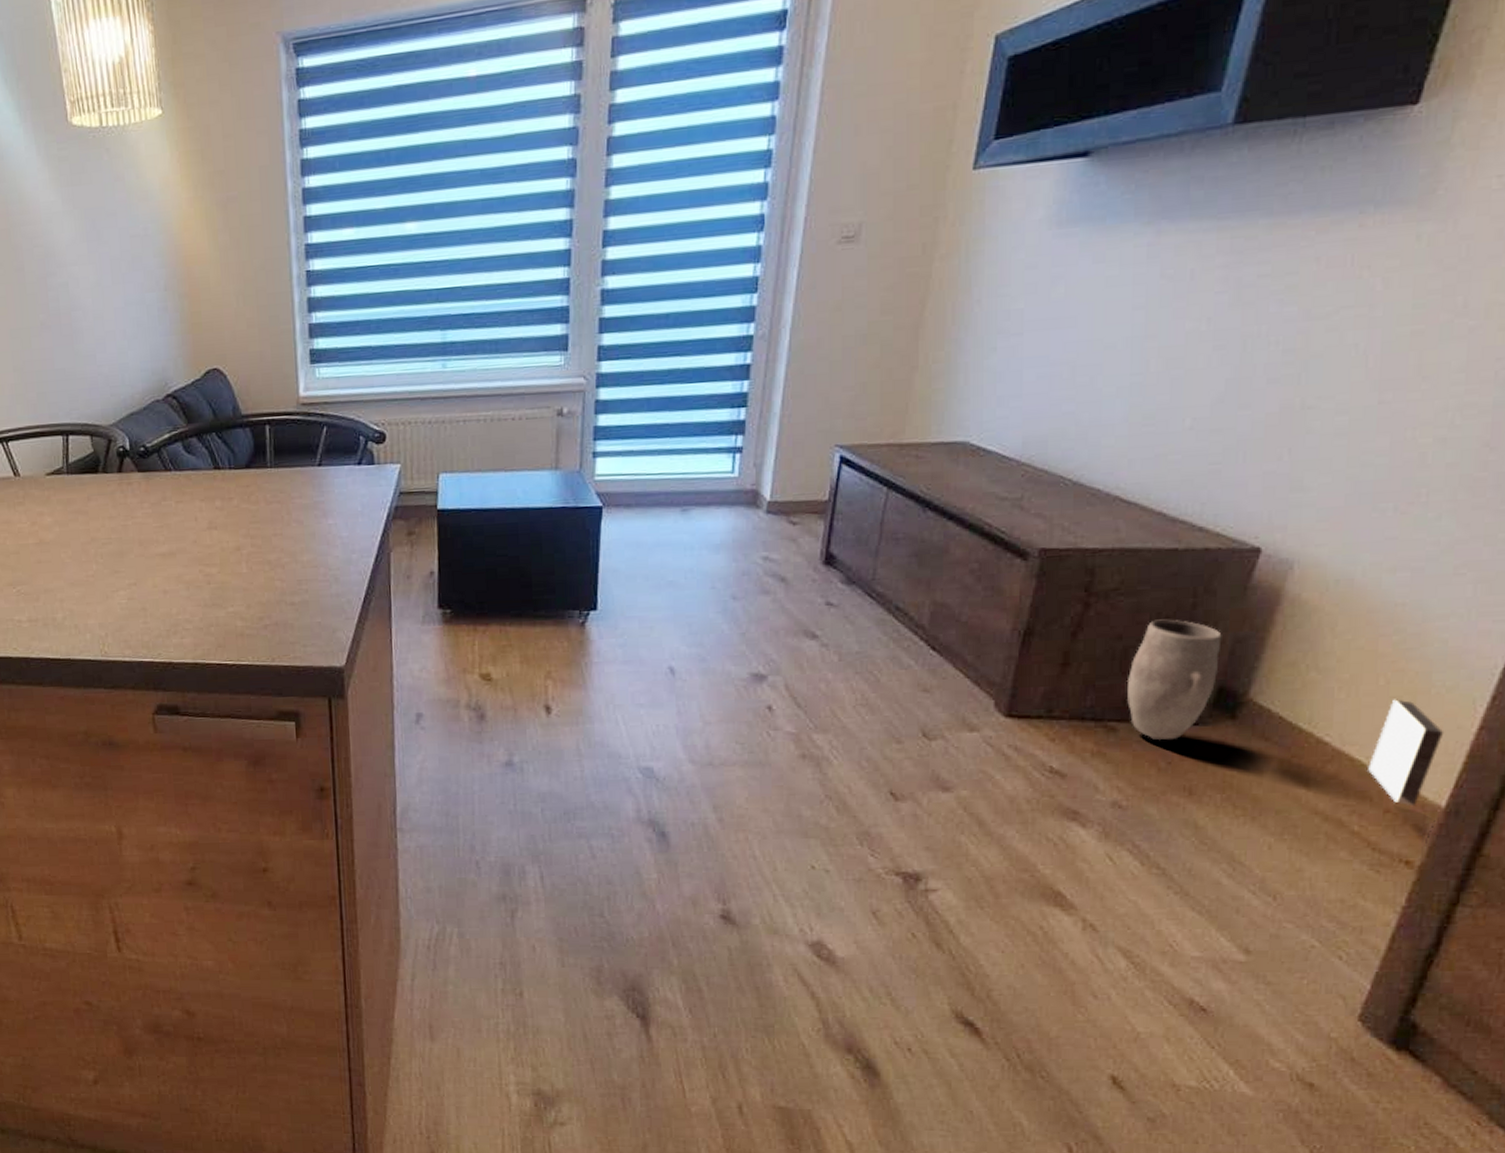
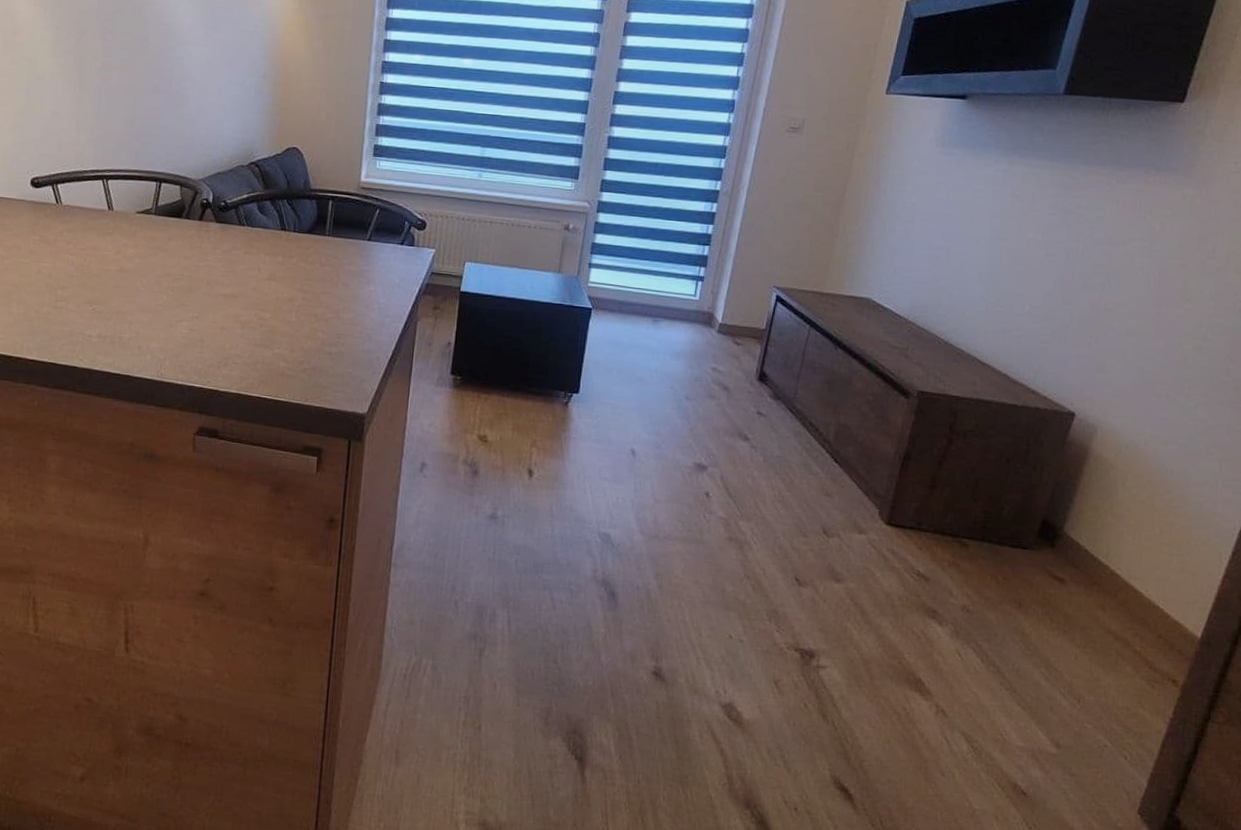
vase: present [1126,619,1445,807] -> none [976,459,1200,635]

